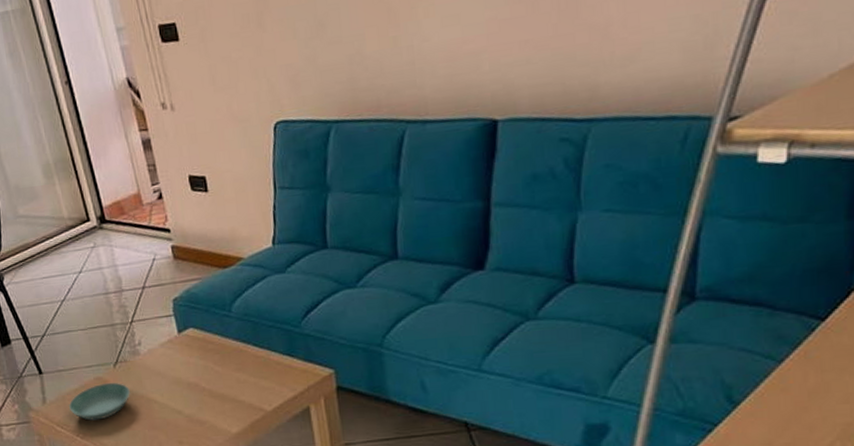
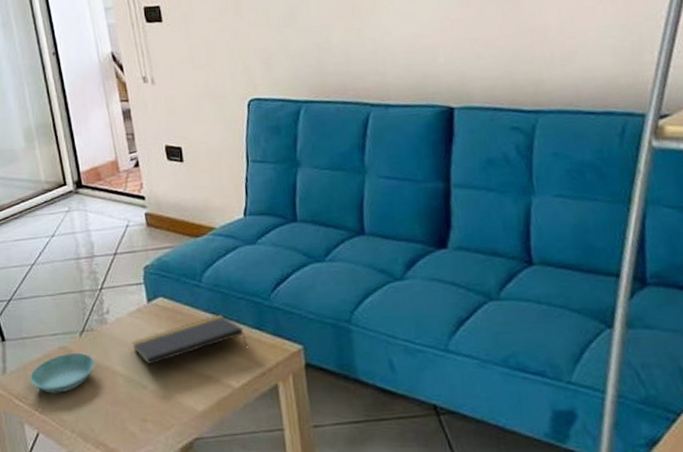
notepad: none [165,343,279,393] -> present [132,315,248,366]

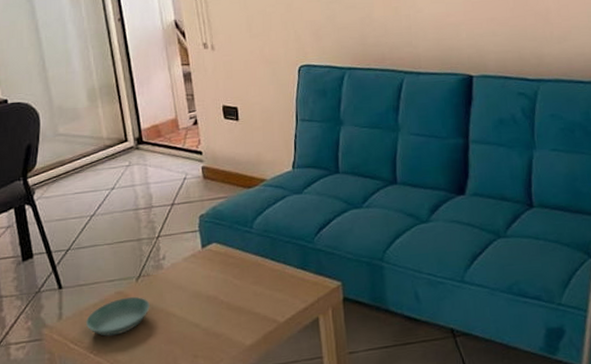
notepad: present [132,315,248,366] -> none [186,257,293,306]

